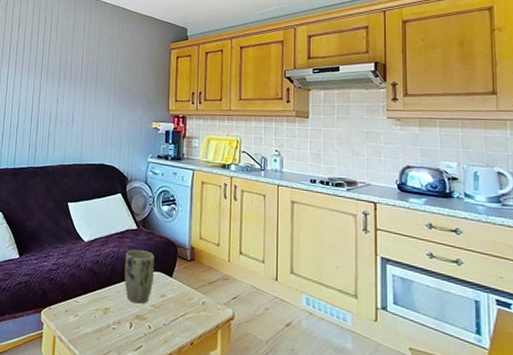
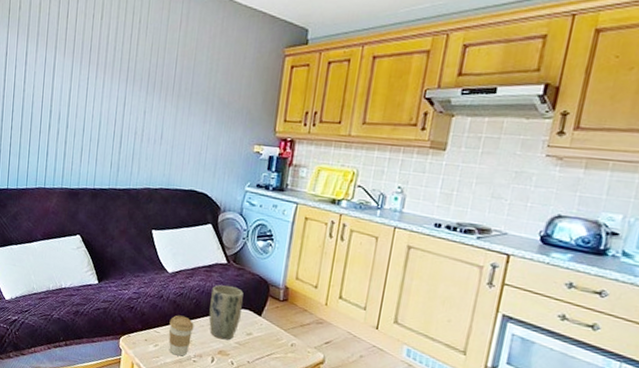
coffee cup: none [88,282,111,325] -> present [168,315,194,356]

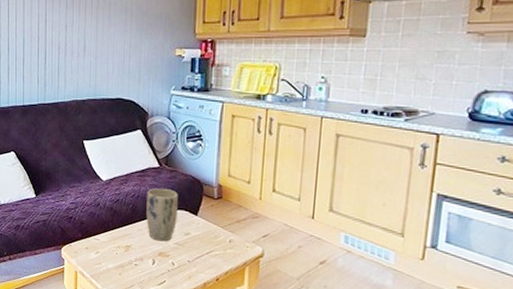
coffee cup: present [168,315,194,356] -> none [108,221,133,261]

